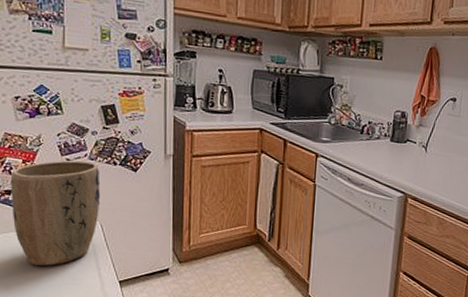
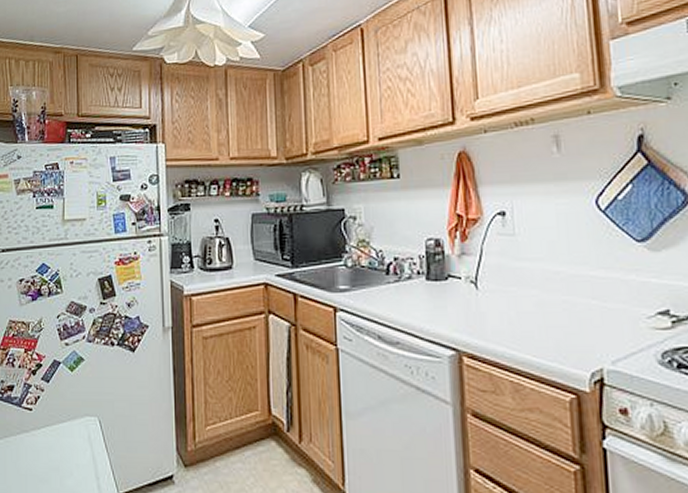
plant pot: present [10,160,101,266] -> none [13,344,99,477]

